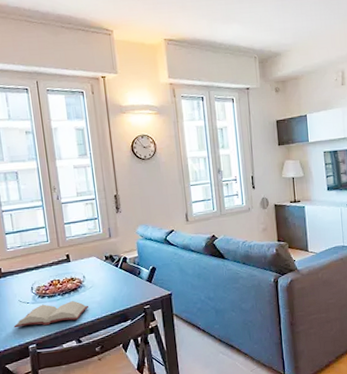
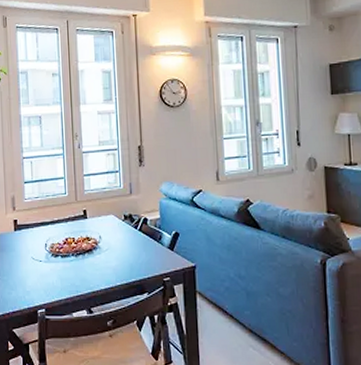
hardback book: present [13,301,89,328] -> none [24,264,104,289]

